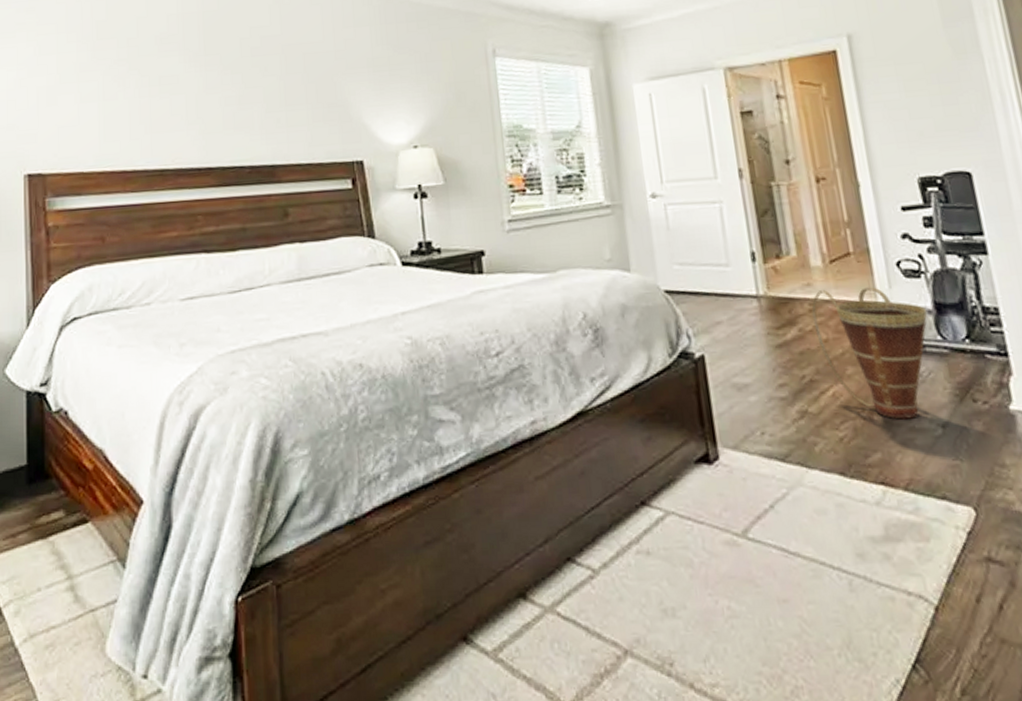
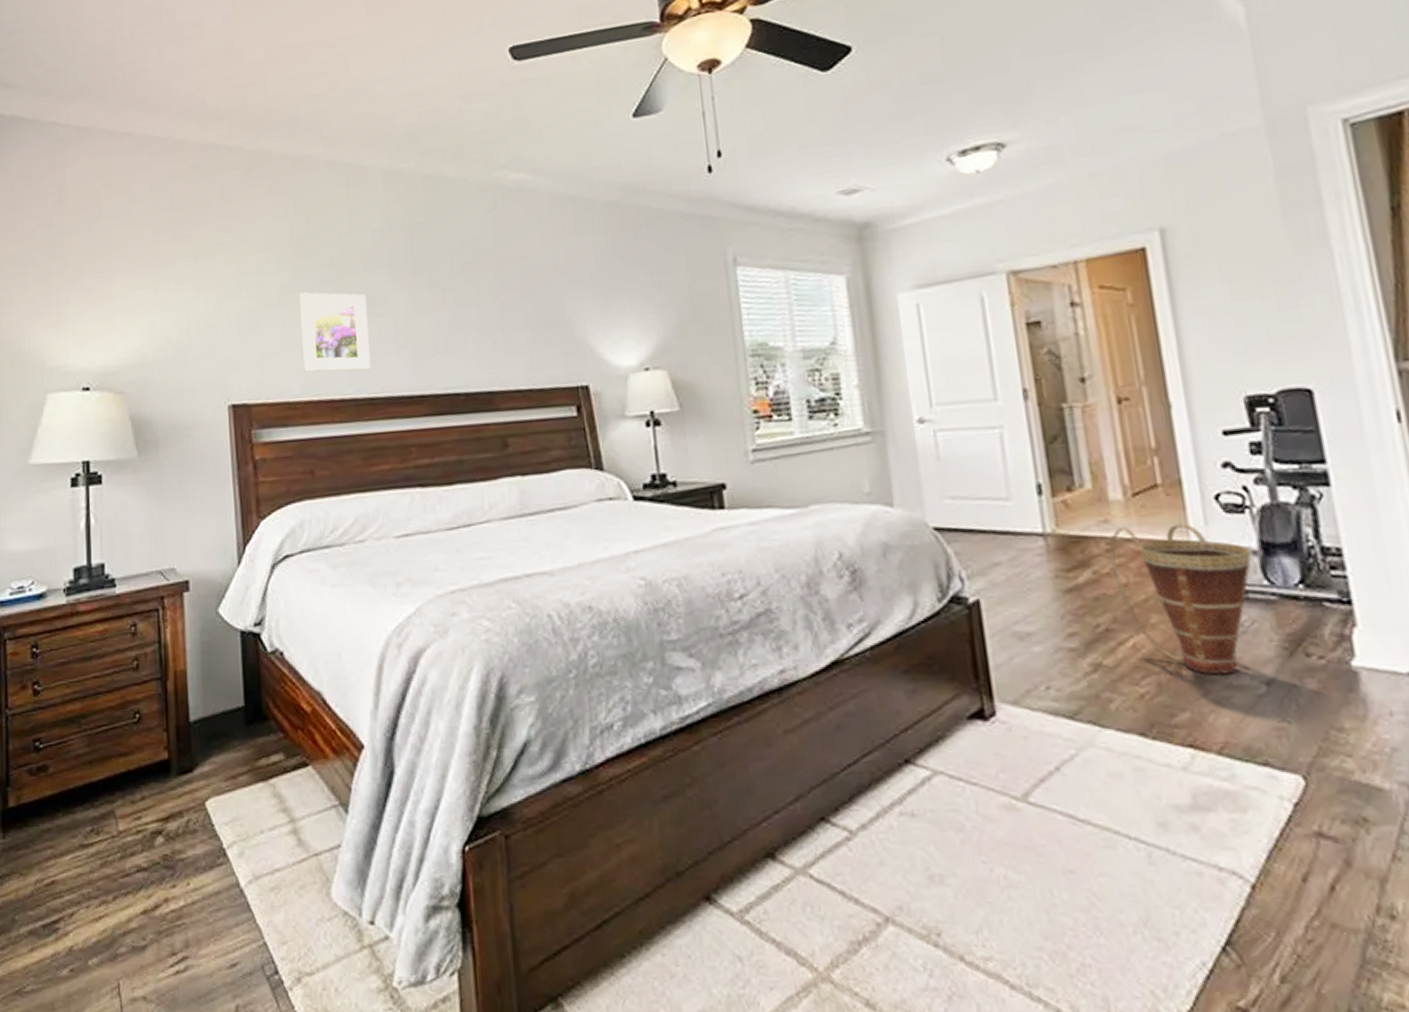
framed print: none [96,70,162,145] -> present [298,292,371,372]

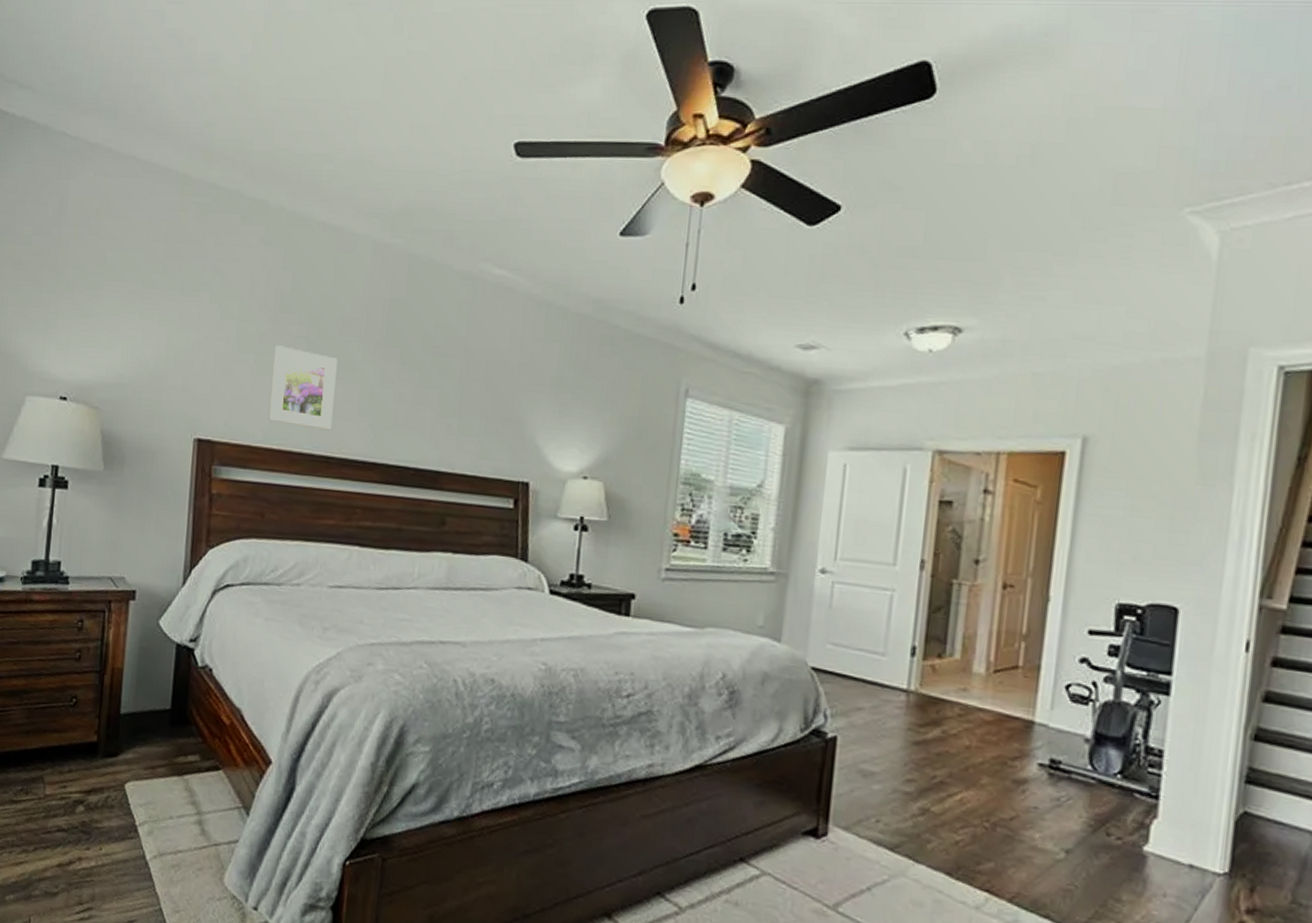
basket: present [1108,524,1252,675] -> none [958,698,1085,839]

